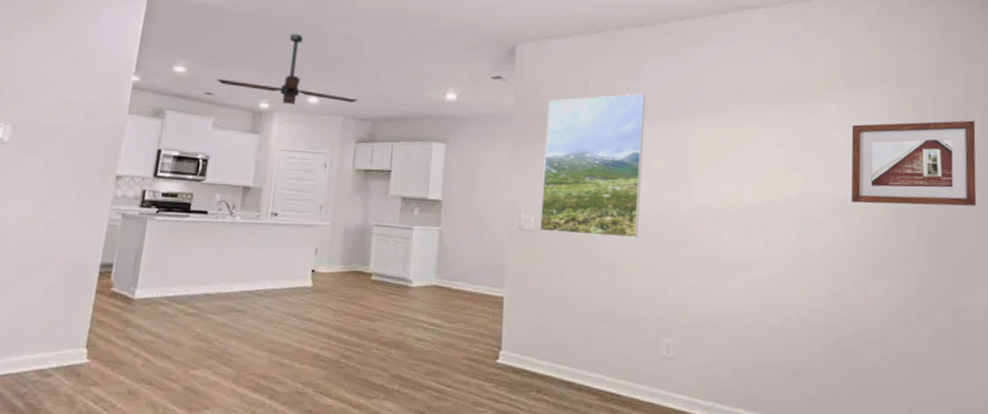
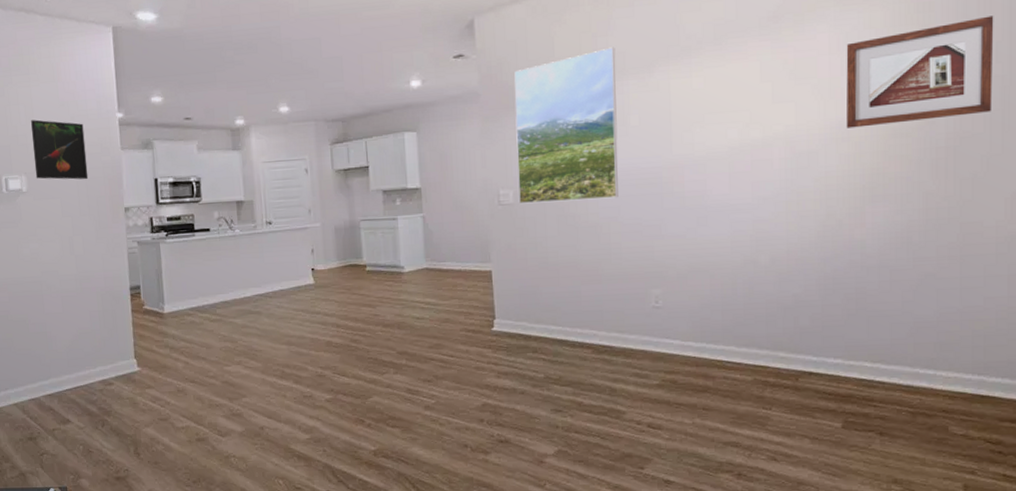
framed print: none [22,68,93,140] -> present [31,119,89,180]
ceiling fan: present [217,34,357,106] -> none [192,45,326,117]

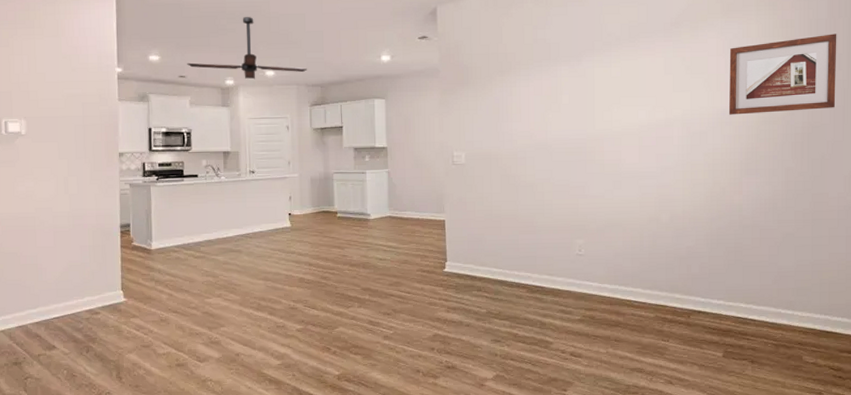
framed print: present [31,119,89,180] -> none [33,69,86,126]
ceiling fan: none [192,45,326,117] -> present [187,17,307,80]
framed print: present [514,47,619,204] -> none [468,38,552,165]

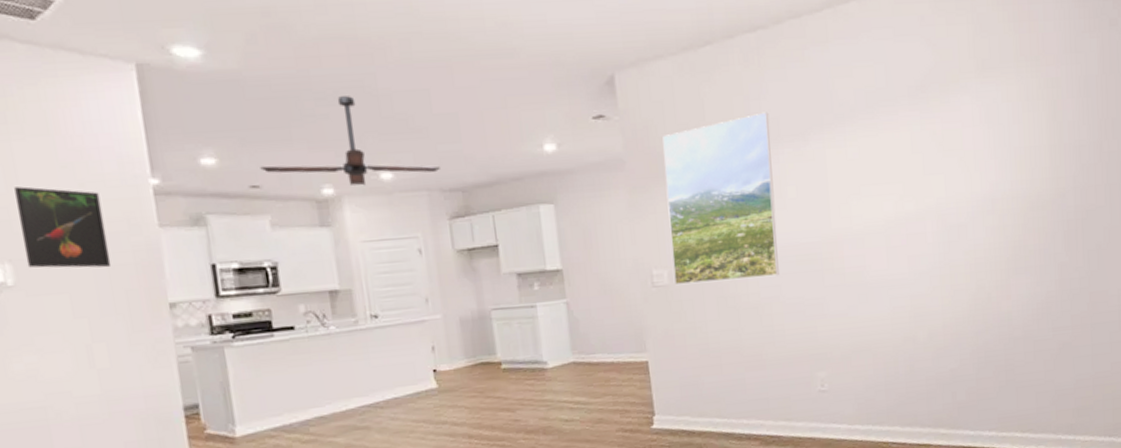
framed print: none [33,69,86,126] -> present [14,186,112,268]
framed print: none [468,38,552,165] -> present [662,112,779,286]
picture frame: present [728,33,837,115] -> none [987,93,1111,201]

